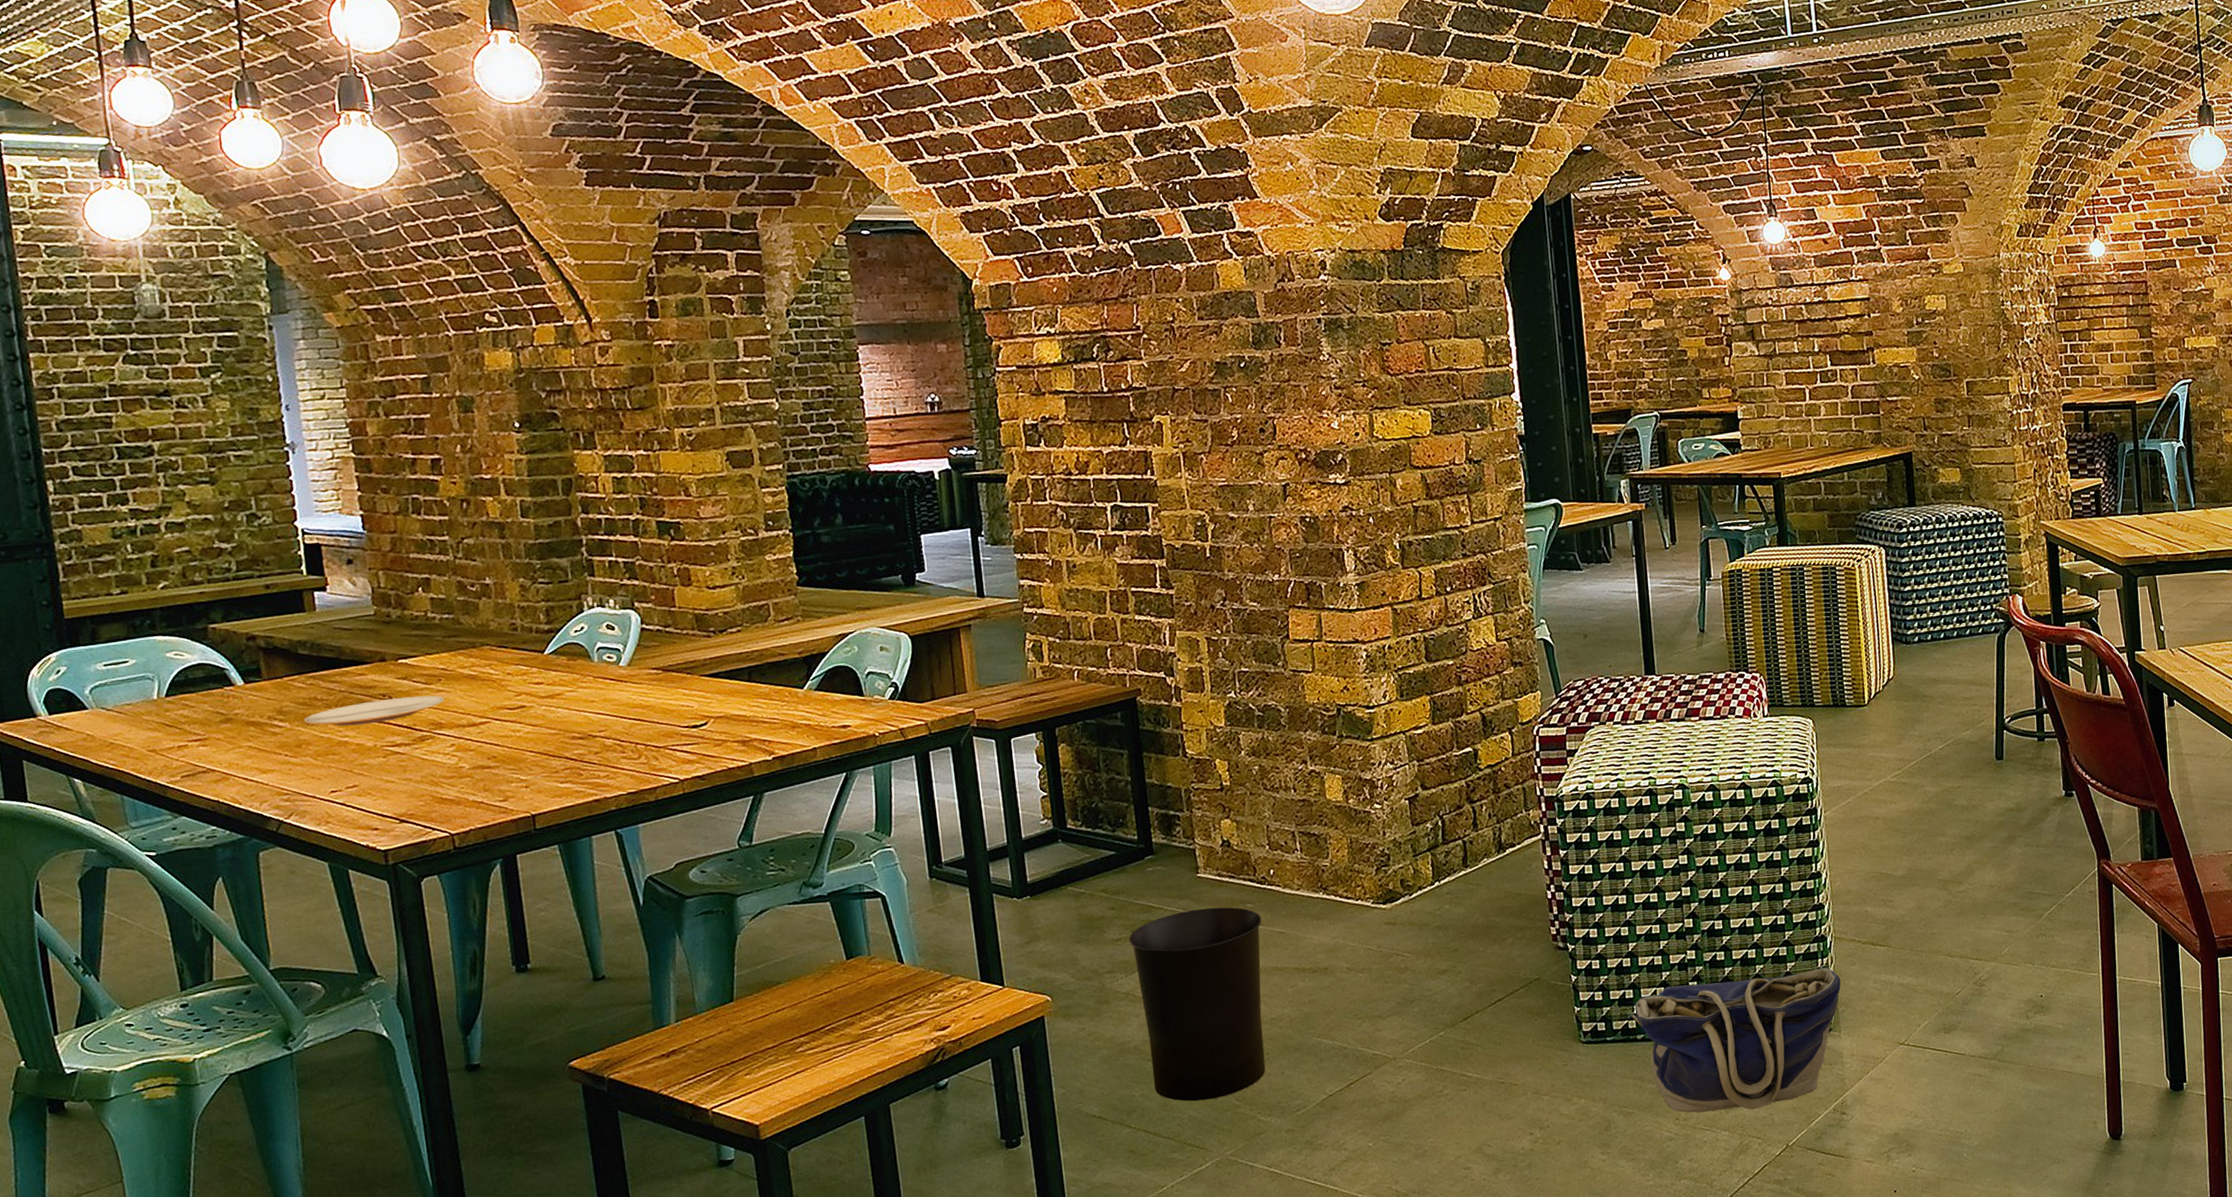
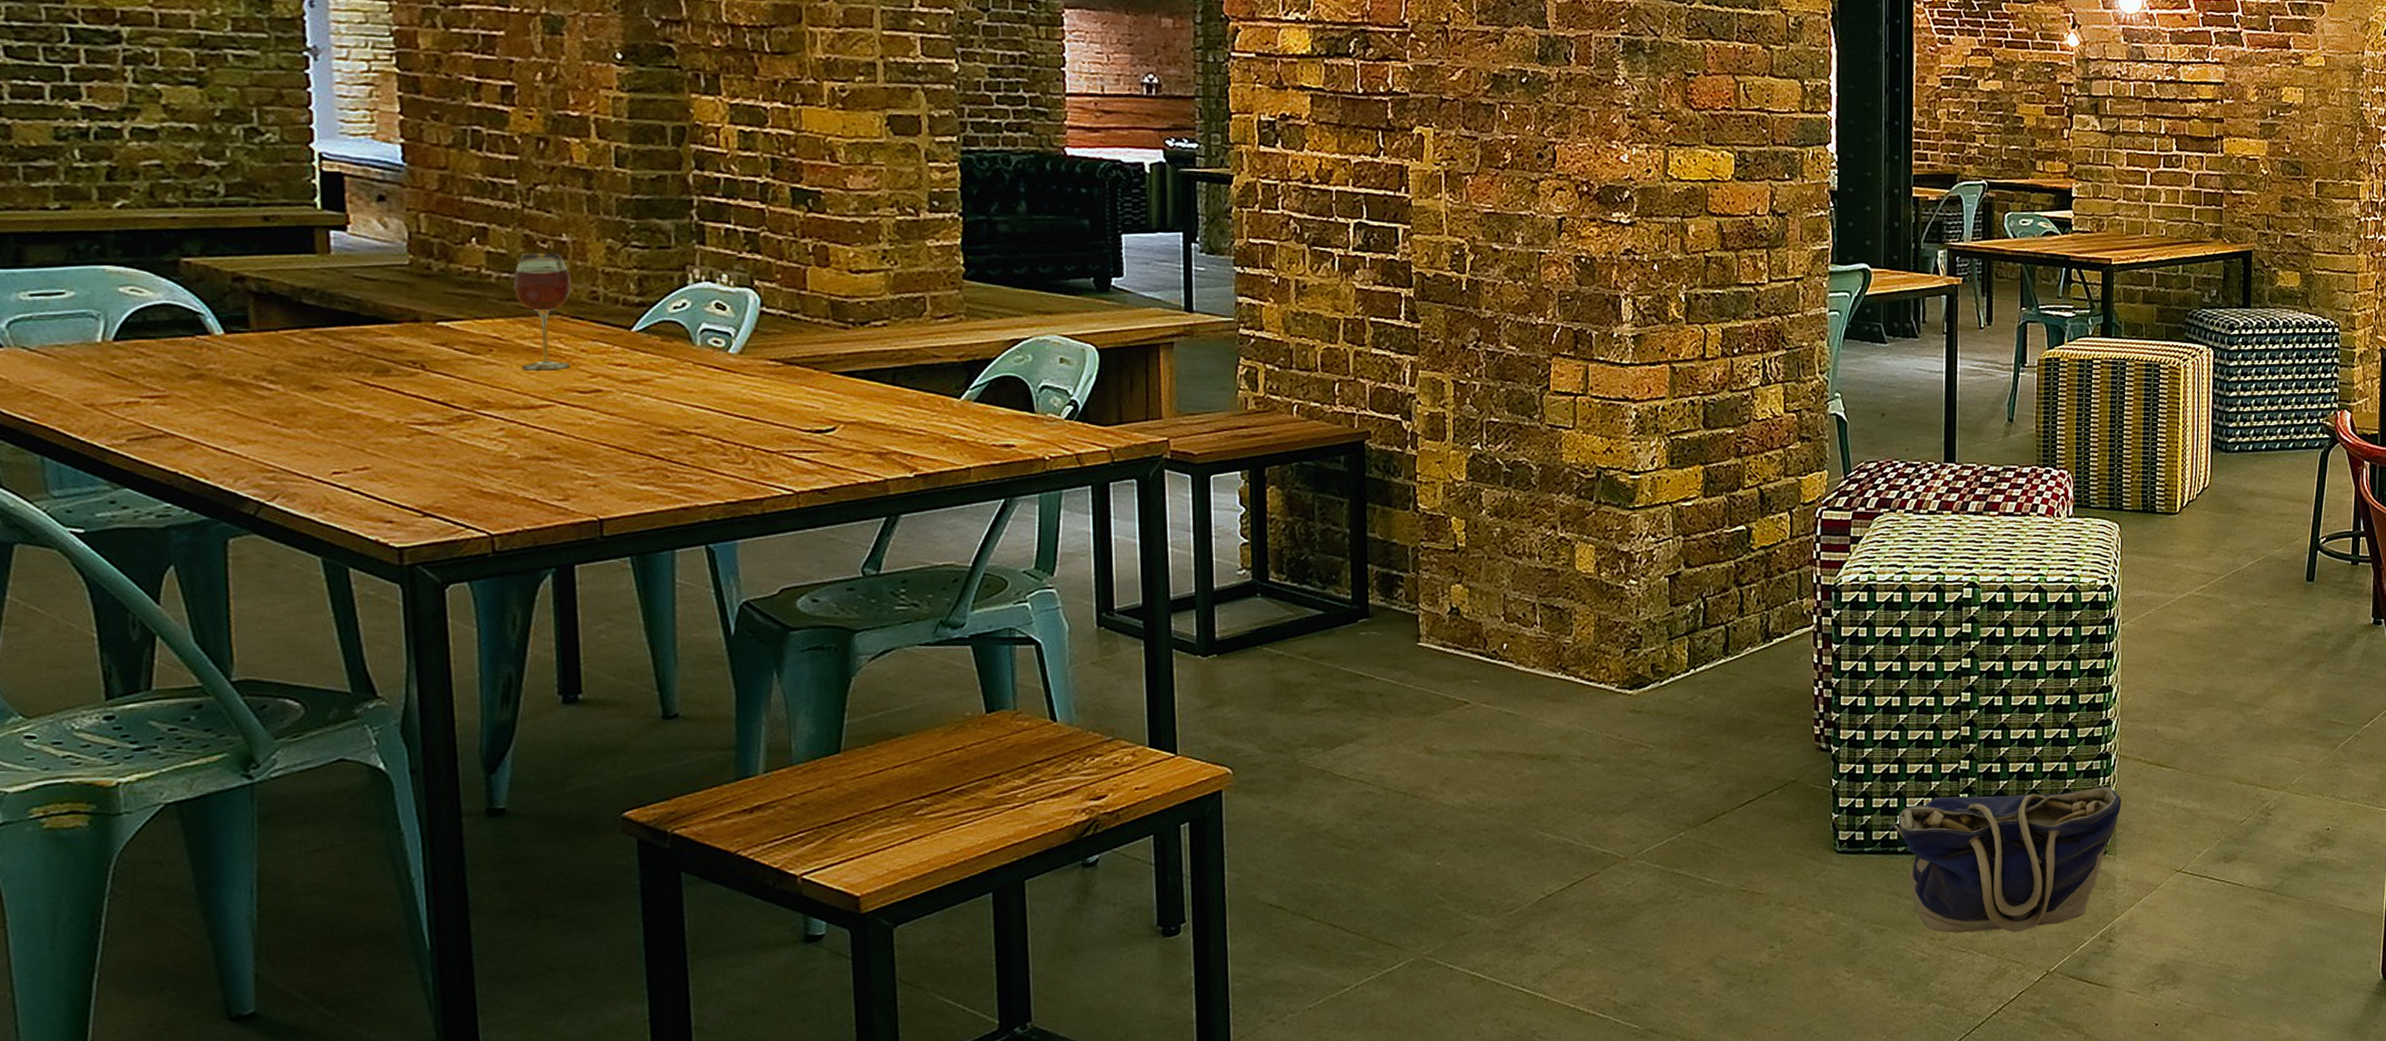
plate: present [303,695,445,726] -> none [302,366,496,396]
wineglass: none [452,593,500,694] -> present [513,252,572,370]
waste bin: present [1129,907,1266,1102] -> none [1331,681,1488,894]

